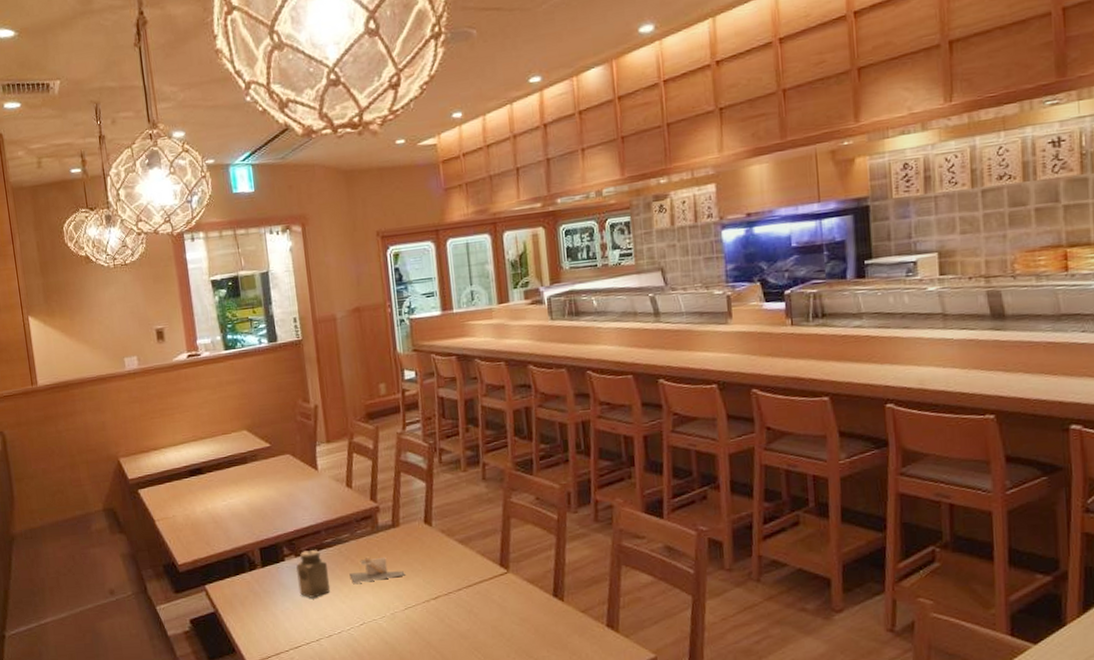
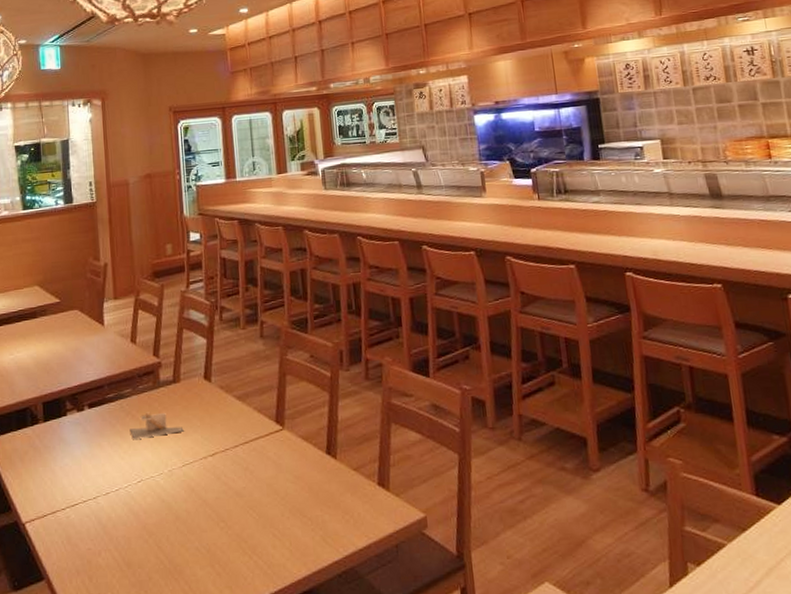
salt shaker: present [296,550,331,598] -> none [77,405,110,454]

